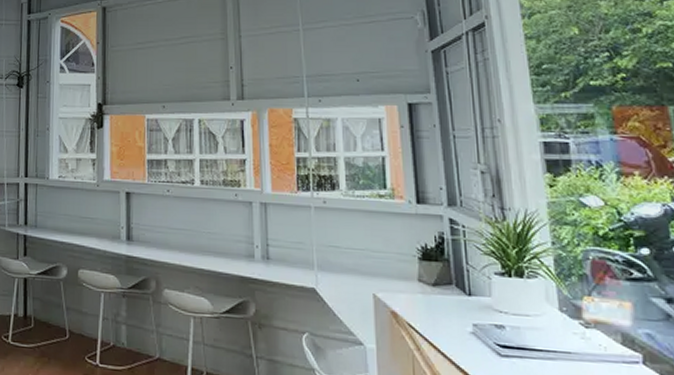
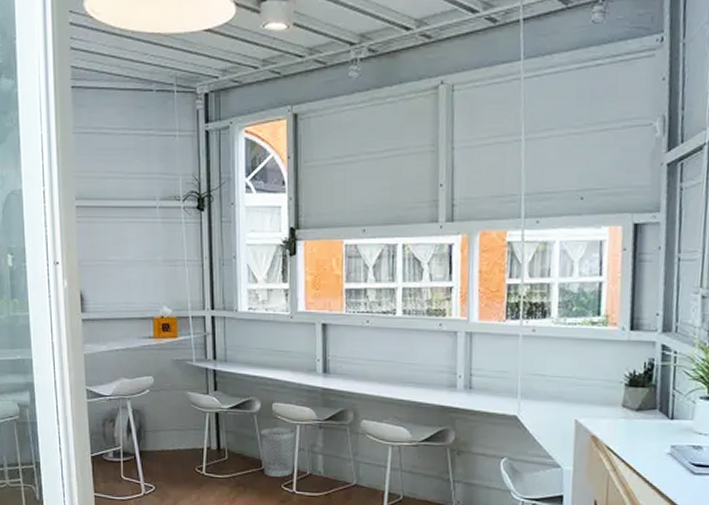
wastebasket: none [65,295,99,348] -> present [259,427,295,477]

